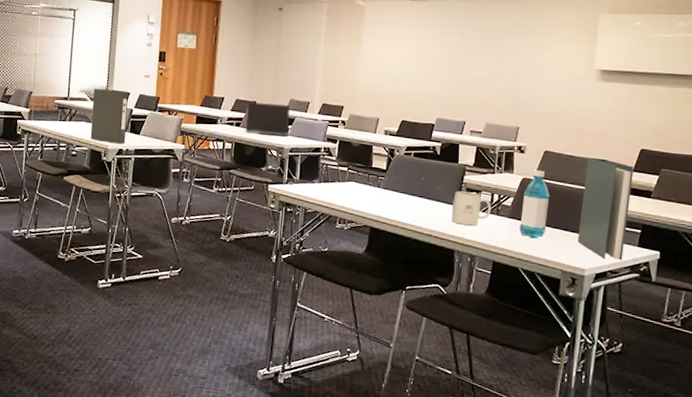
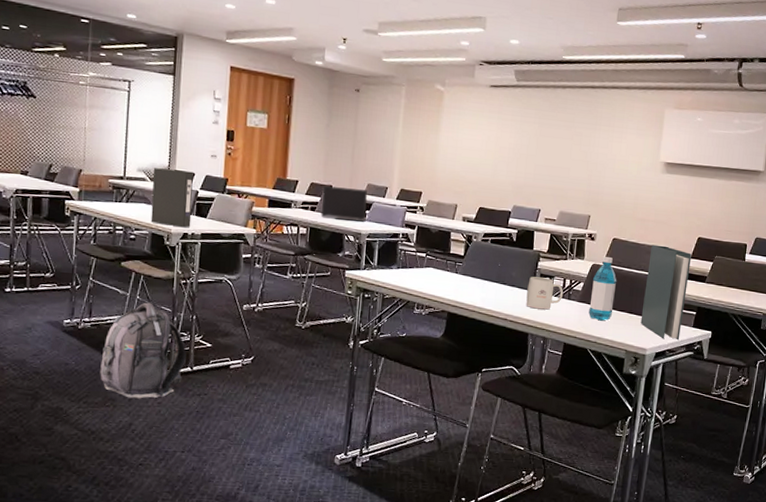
backpack: none [42,214,120,307] -> present [100,302,187,399]

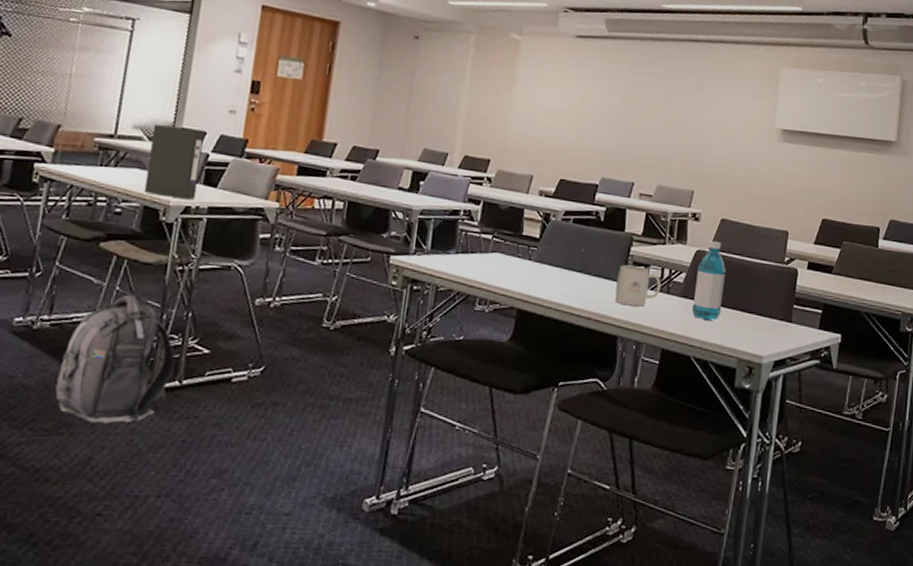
laptop computer: present [320,186,368,222] -> none [362,150,424,195]
binder: present [640,244,692,341] -> none [755,227,815,346]

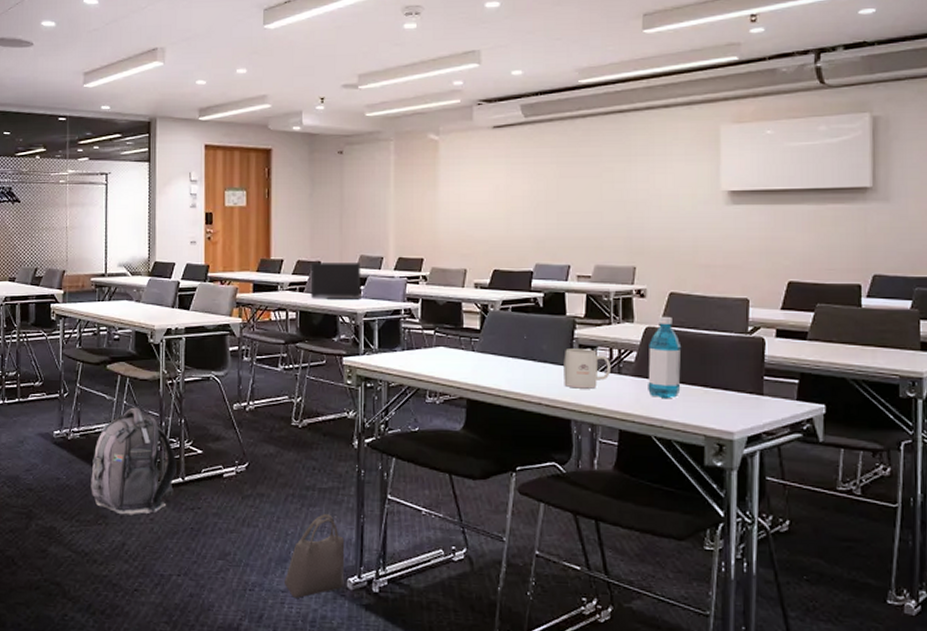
binder: present [143,124,205,200] -> none [133,261,174,323]
handbag: none [289,427,367,522] -> present [285,514,345,598]
laptop computer: none [362,150,424,195] -> present [310,263,363,299]

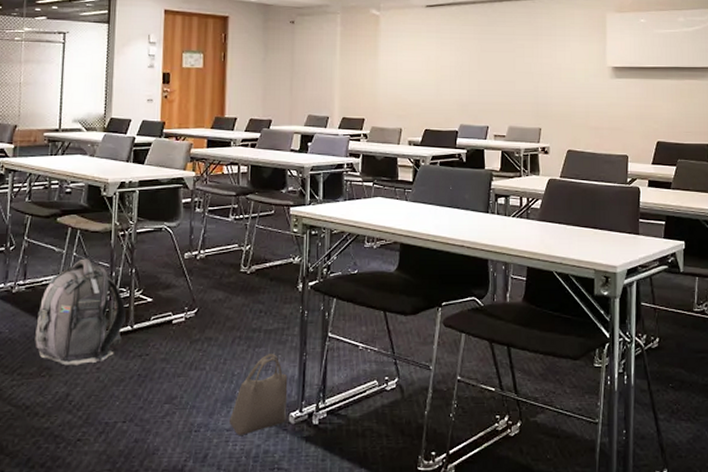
laptop computer: present [310,263,363,299] -> none [261,121,310,155]
mug: present [564,349,611,389] -> none [482,198,521,232]
water bottle: present [648,316,682,399] -> none [550,169,577,240]

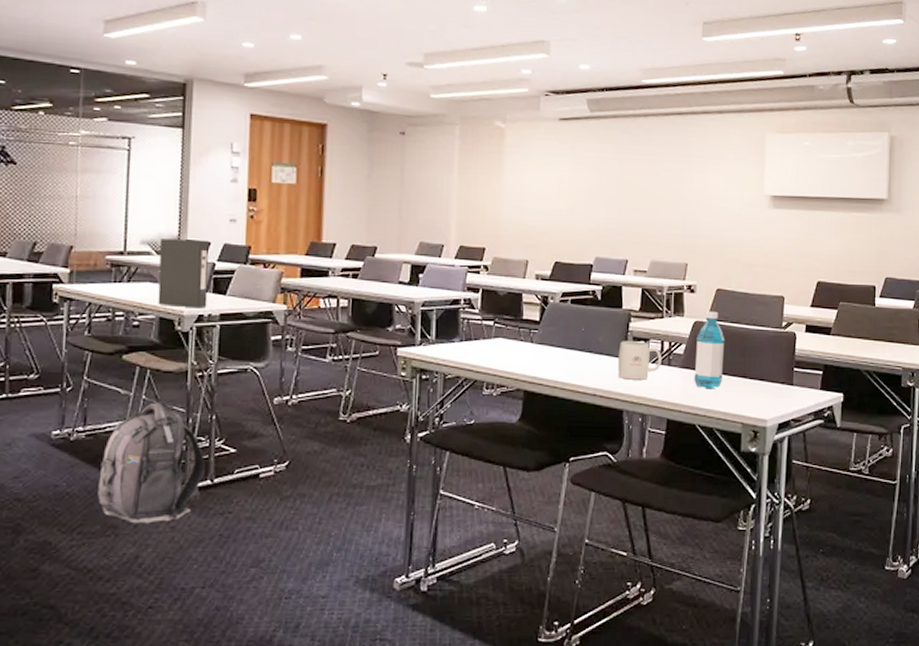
binder: none [87,117,130,177] -> present [158,239,209,309]
handbag: present [230,354,288,435] -> none [325,513,393,603]
mug: none [482,198,521,232] -> present [618,341,661,380]
water bottle: none [550,169,577,240] -> present [694,310,725,389]

